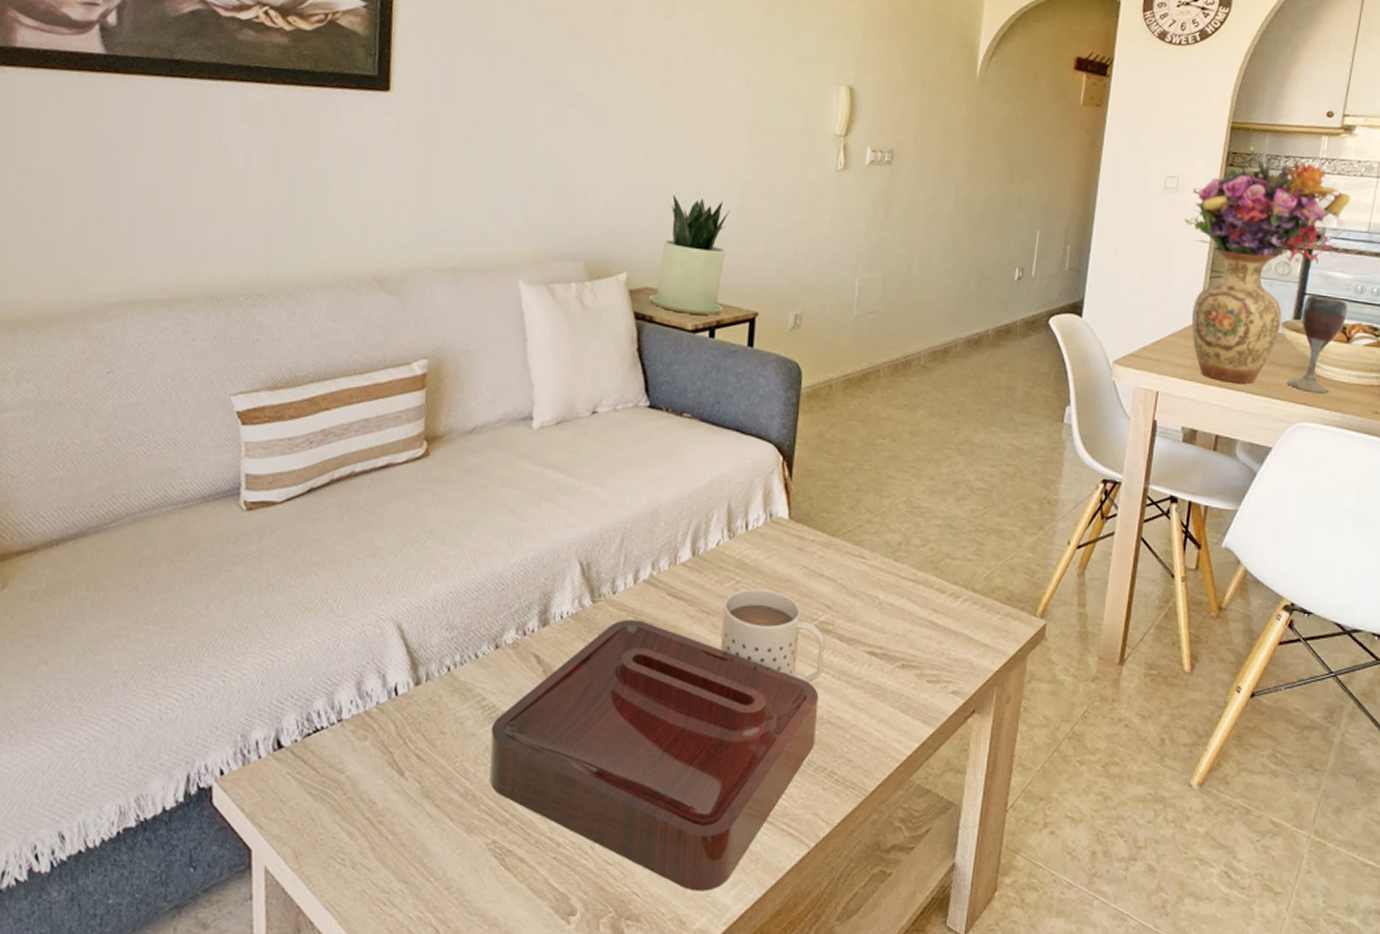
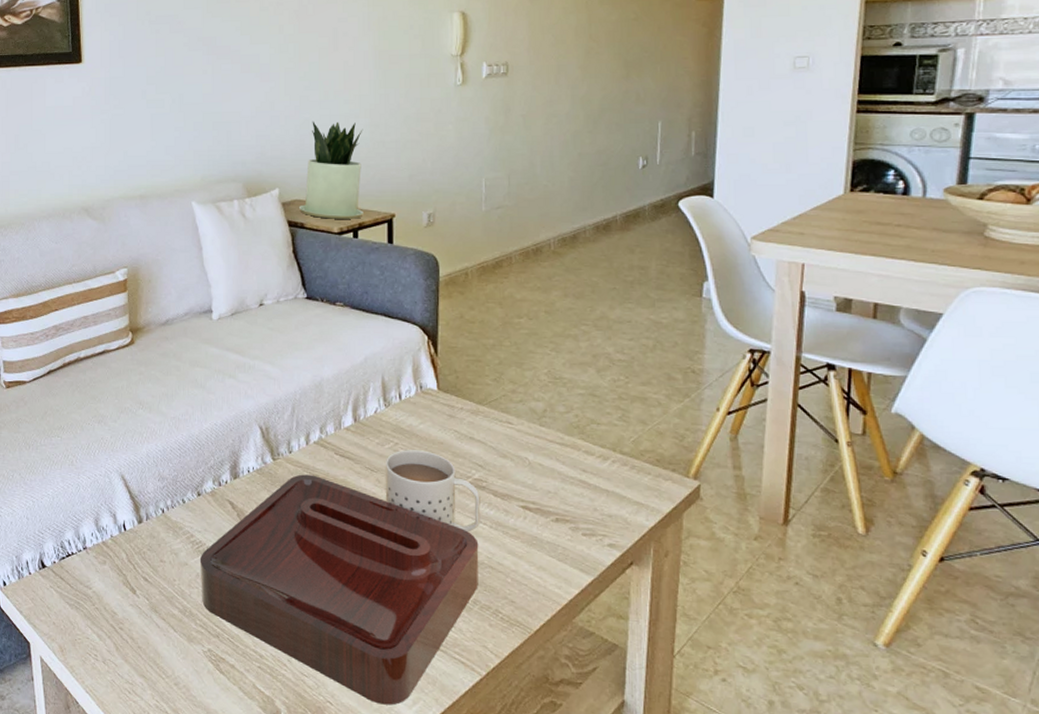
flower arrangement: present [1184,146,1351,384] -> none [819,17,1019,251]
cup: present [1287,295,1347,394] -> none [956,158,1024,257]

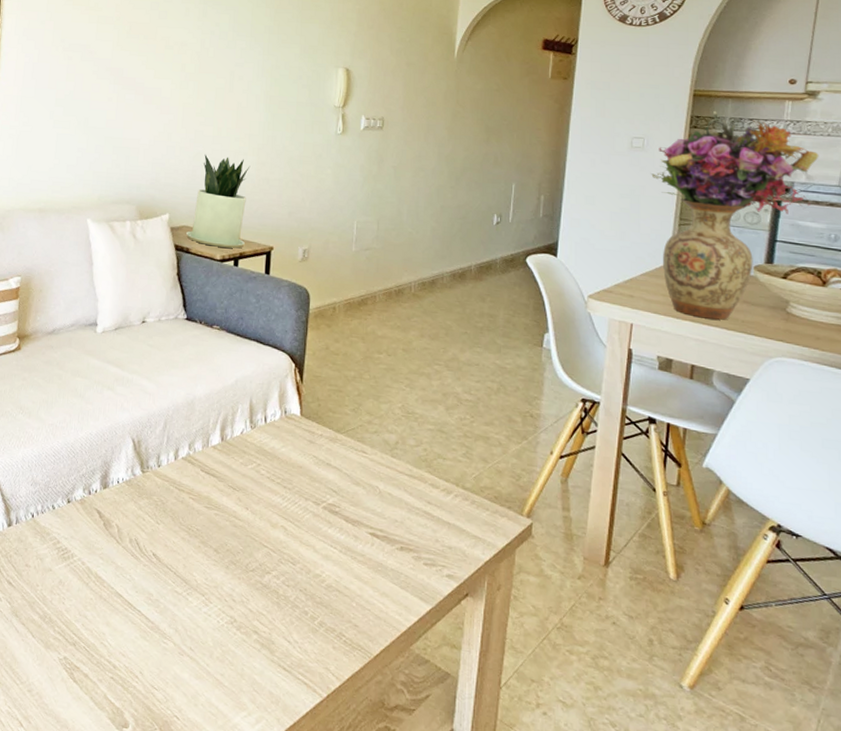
decorative tray: present [199,474,479,705] -> none [62,488,328,723]
mug: present [384,449,481,533] -> none [244,471,333,556]
flower arrangement: none [819,17,1019,251] -> present [651,110,819,320]

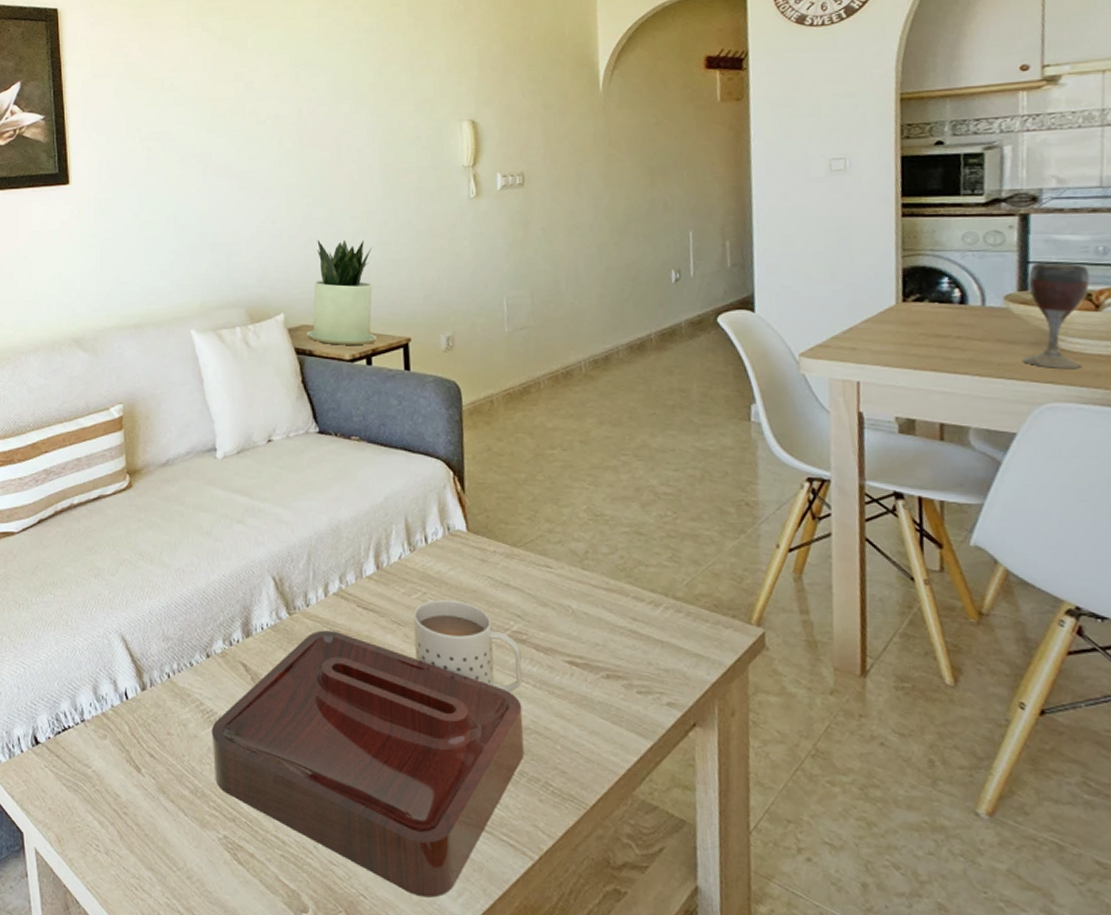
decorative tray: none [62,488,328,723] -> present [211,630,524,898]
mug: none [244,471,333,556] -> present [412,600,523,693]
flower arrangement: present [651,110,819,320] -> none [860,114,1071,366]
cup: none [762,242,821,332] -> present [1023,262,1090,370]

